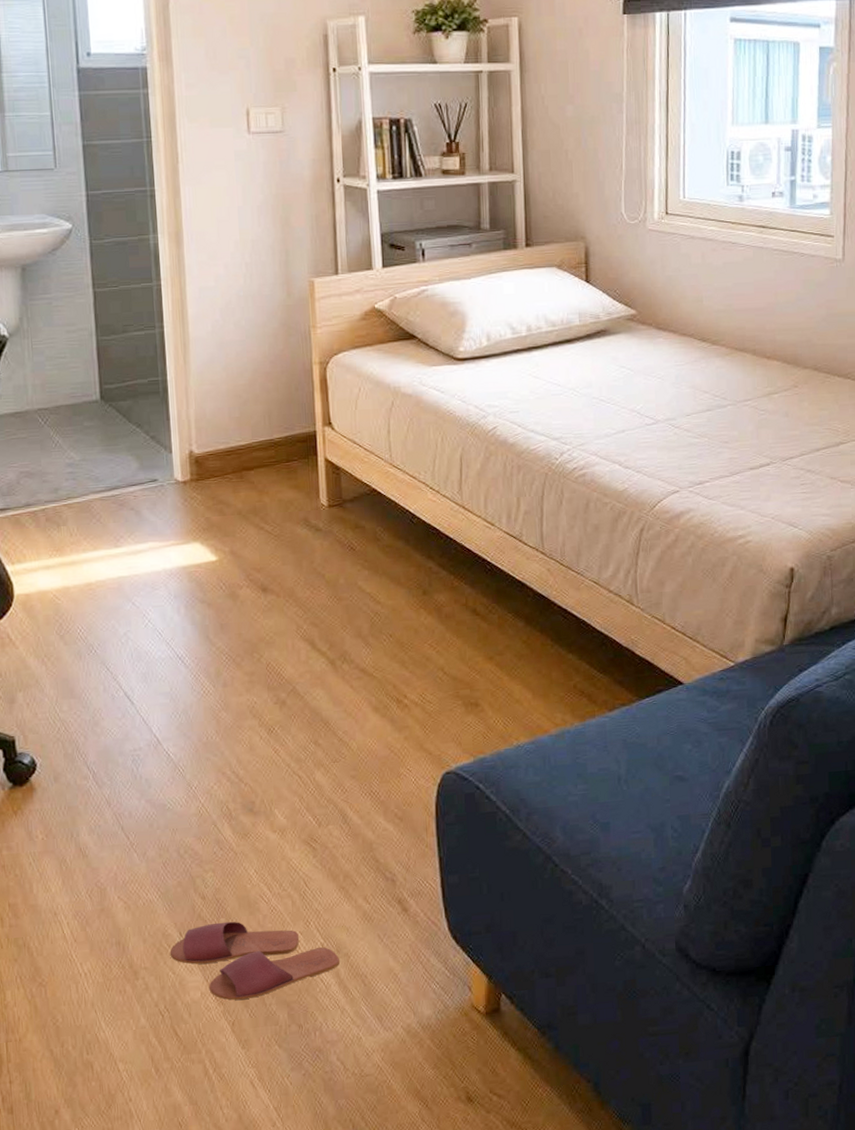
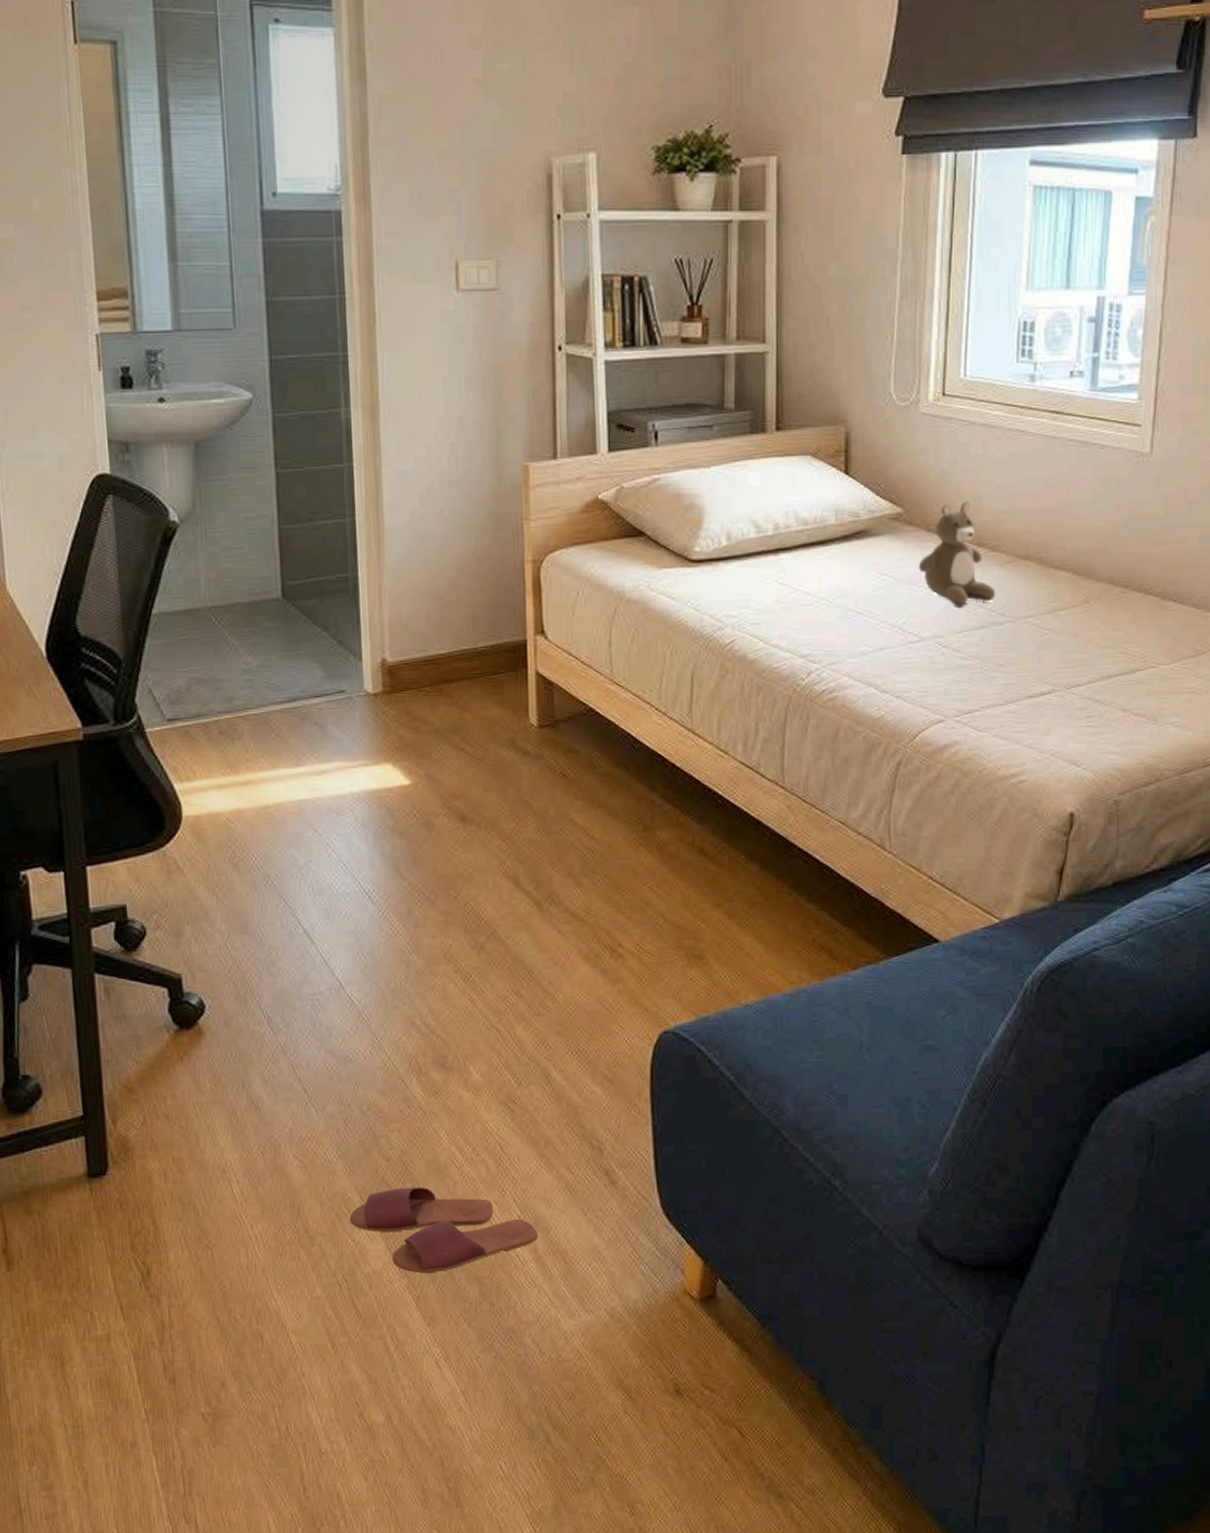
teddy bear: none [651,303,719,394] -> present [918,501,996,607]

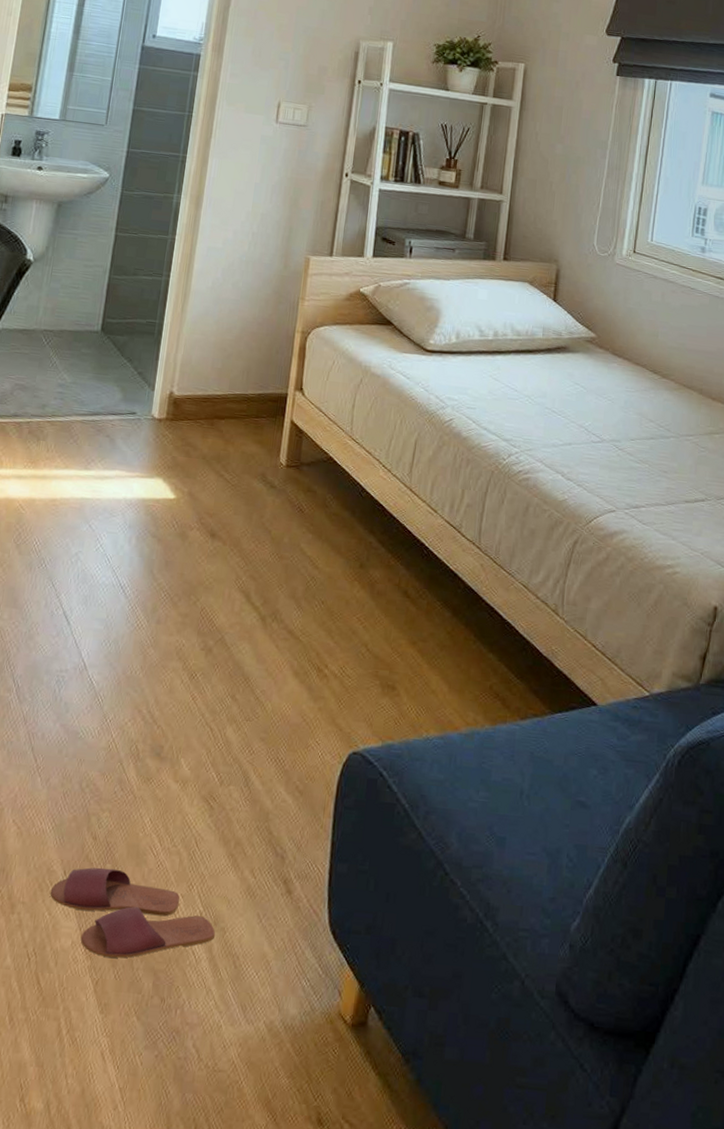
teddy bear: present [918,501,996,607] -> none [604,336,665,420]

